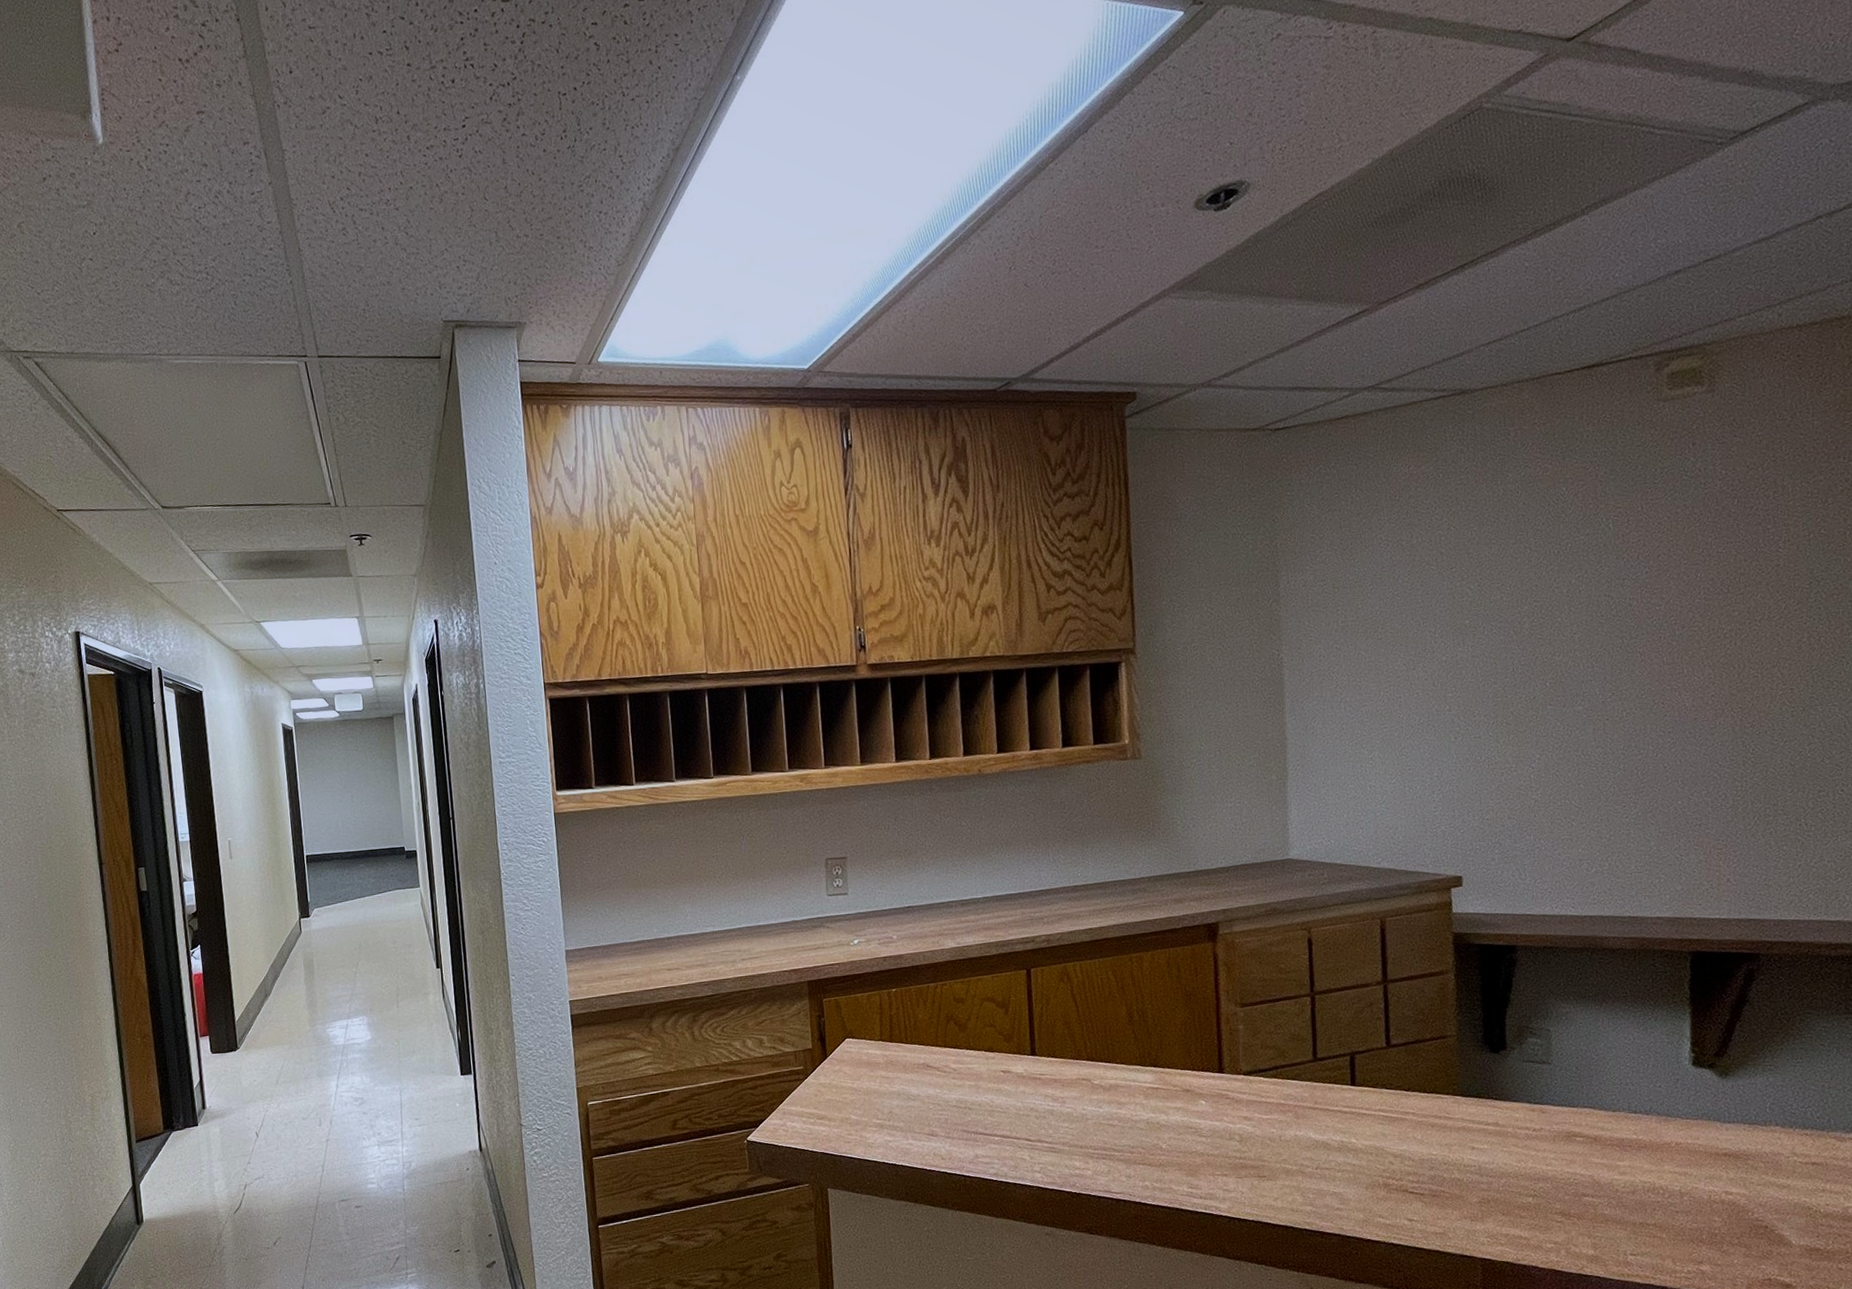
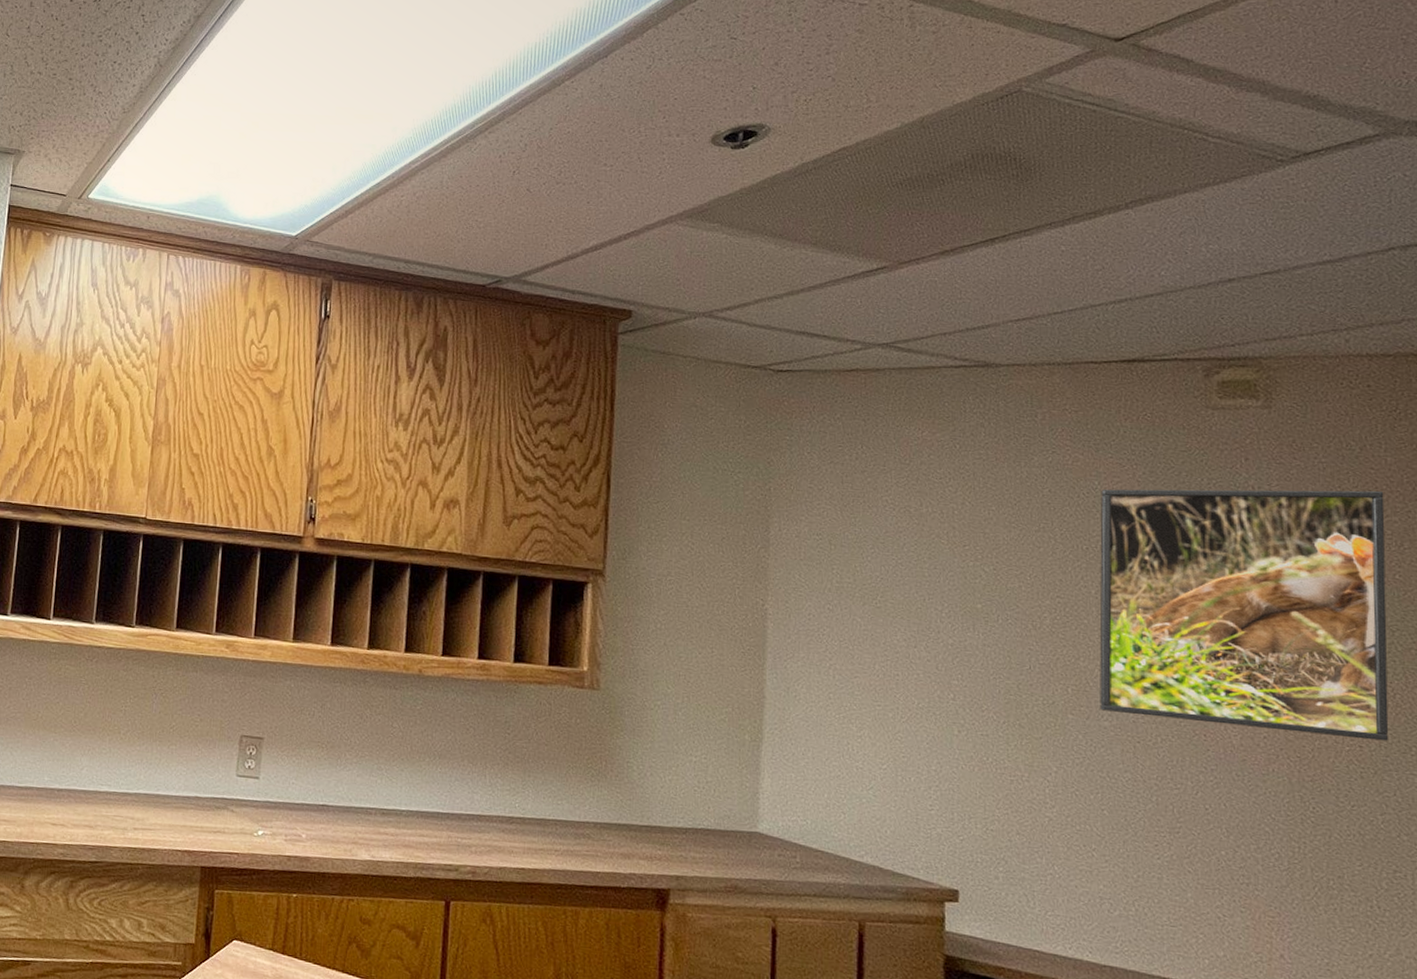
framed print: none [1568,453,1815,697] -> present [1099,489,1389,741]

